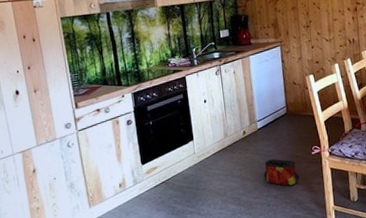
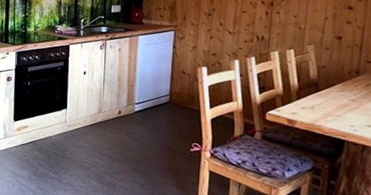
bag: present [263,159,299,187] -> none [132,145,172,179]

